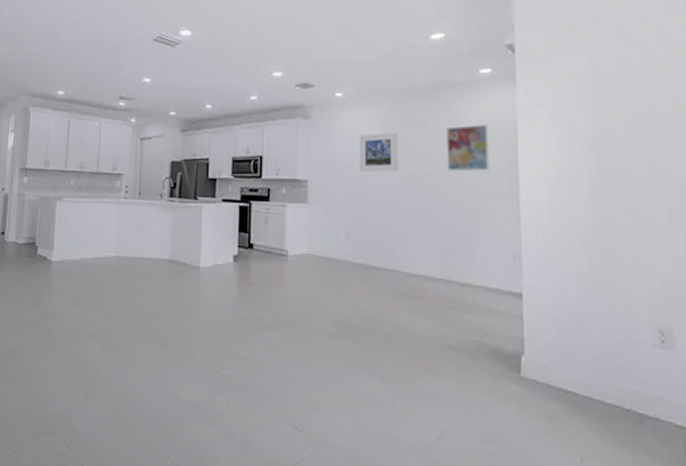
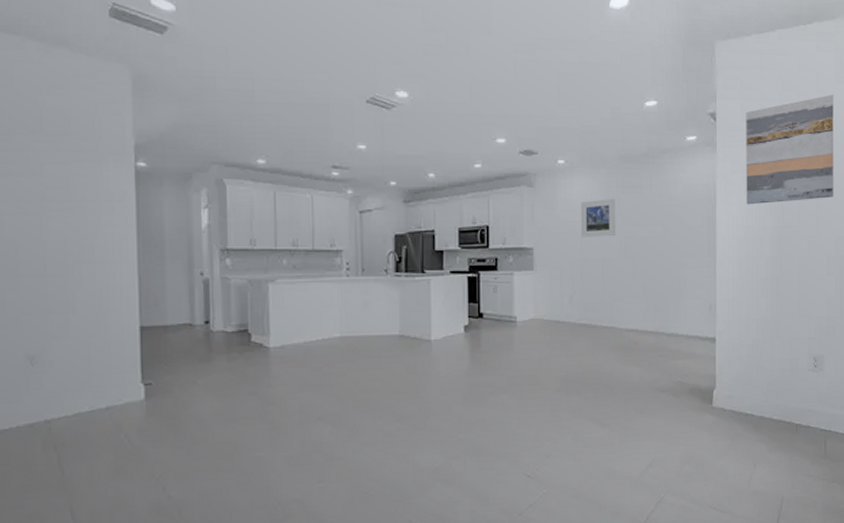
wall art: present [446,124,490,172] -> none [657,189,693,234]
wall art: none [551,22,674,144] -> present [746,95,834,205]

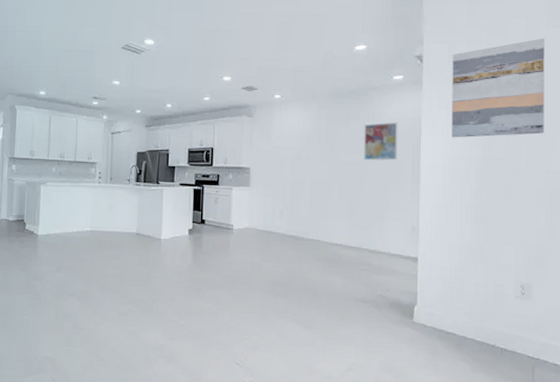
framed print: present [580,199,616,237] -> none [293,129,325,161]
wall art: none [657,189,693,234] -> present [364,122,398,161]

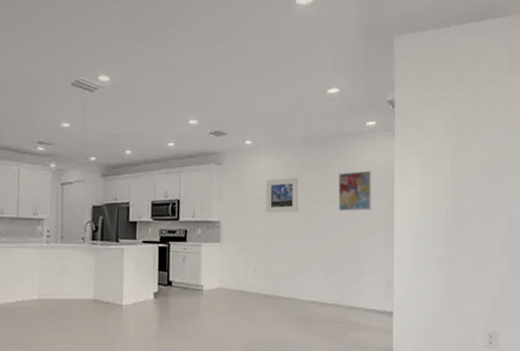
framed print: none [293,129,325,161] -> present [265,178,299,213]
wall art: present [451,38,545,138] -> none [423,86,507,187]

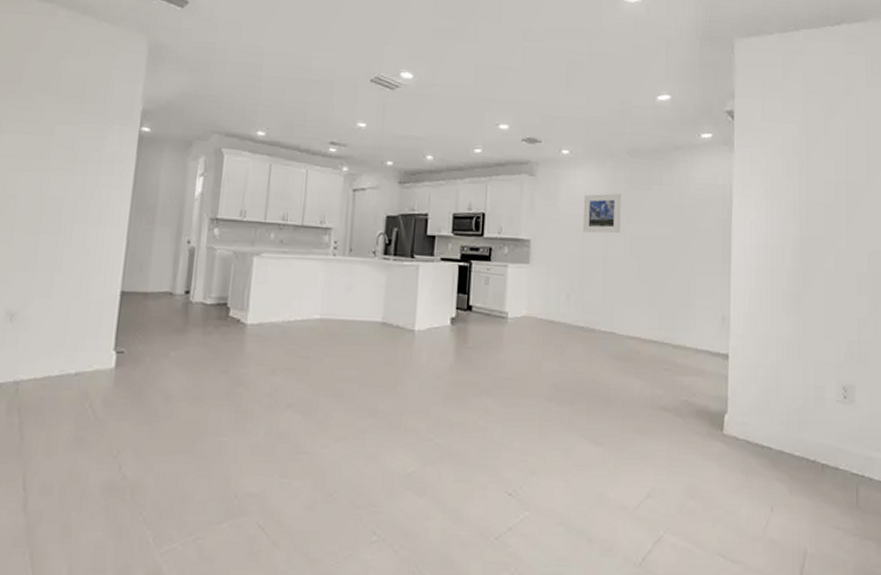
wall art: present [338,170,372,212] -> none [667,188,706,235]

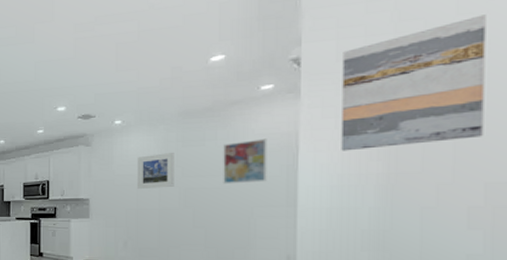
wall art: none [667,188,706,235] -> present [223,138,267,184]
wall art: none [766,99,866,210] -> present [341,14,486,151]

